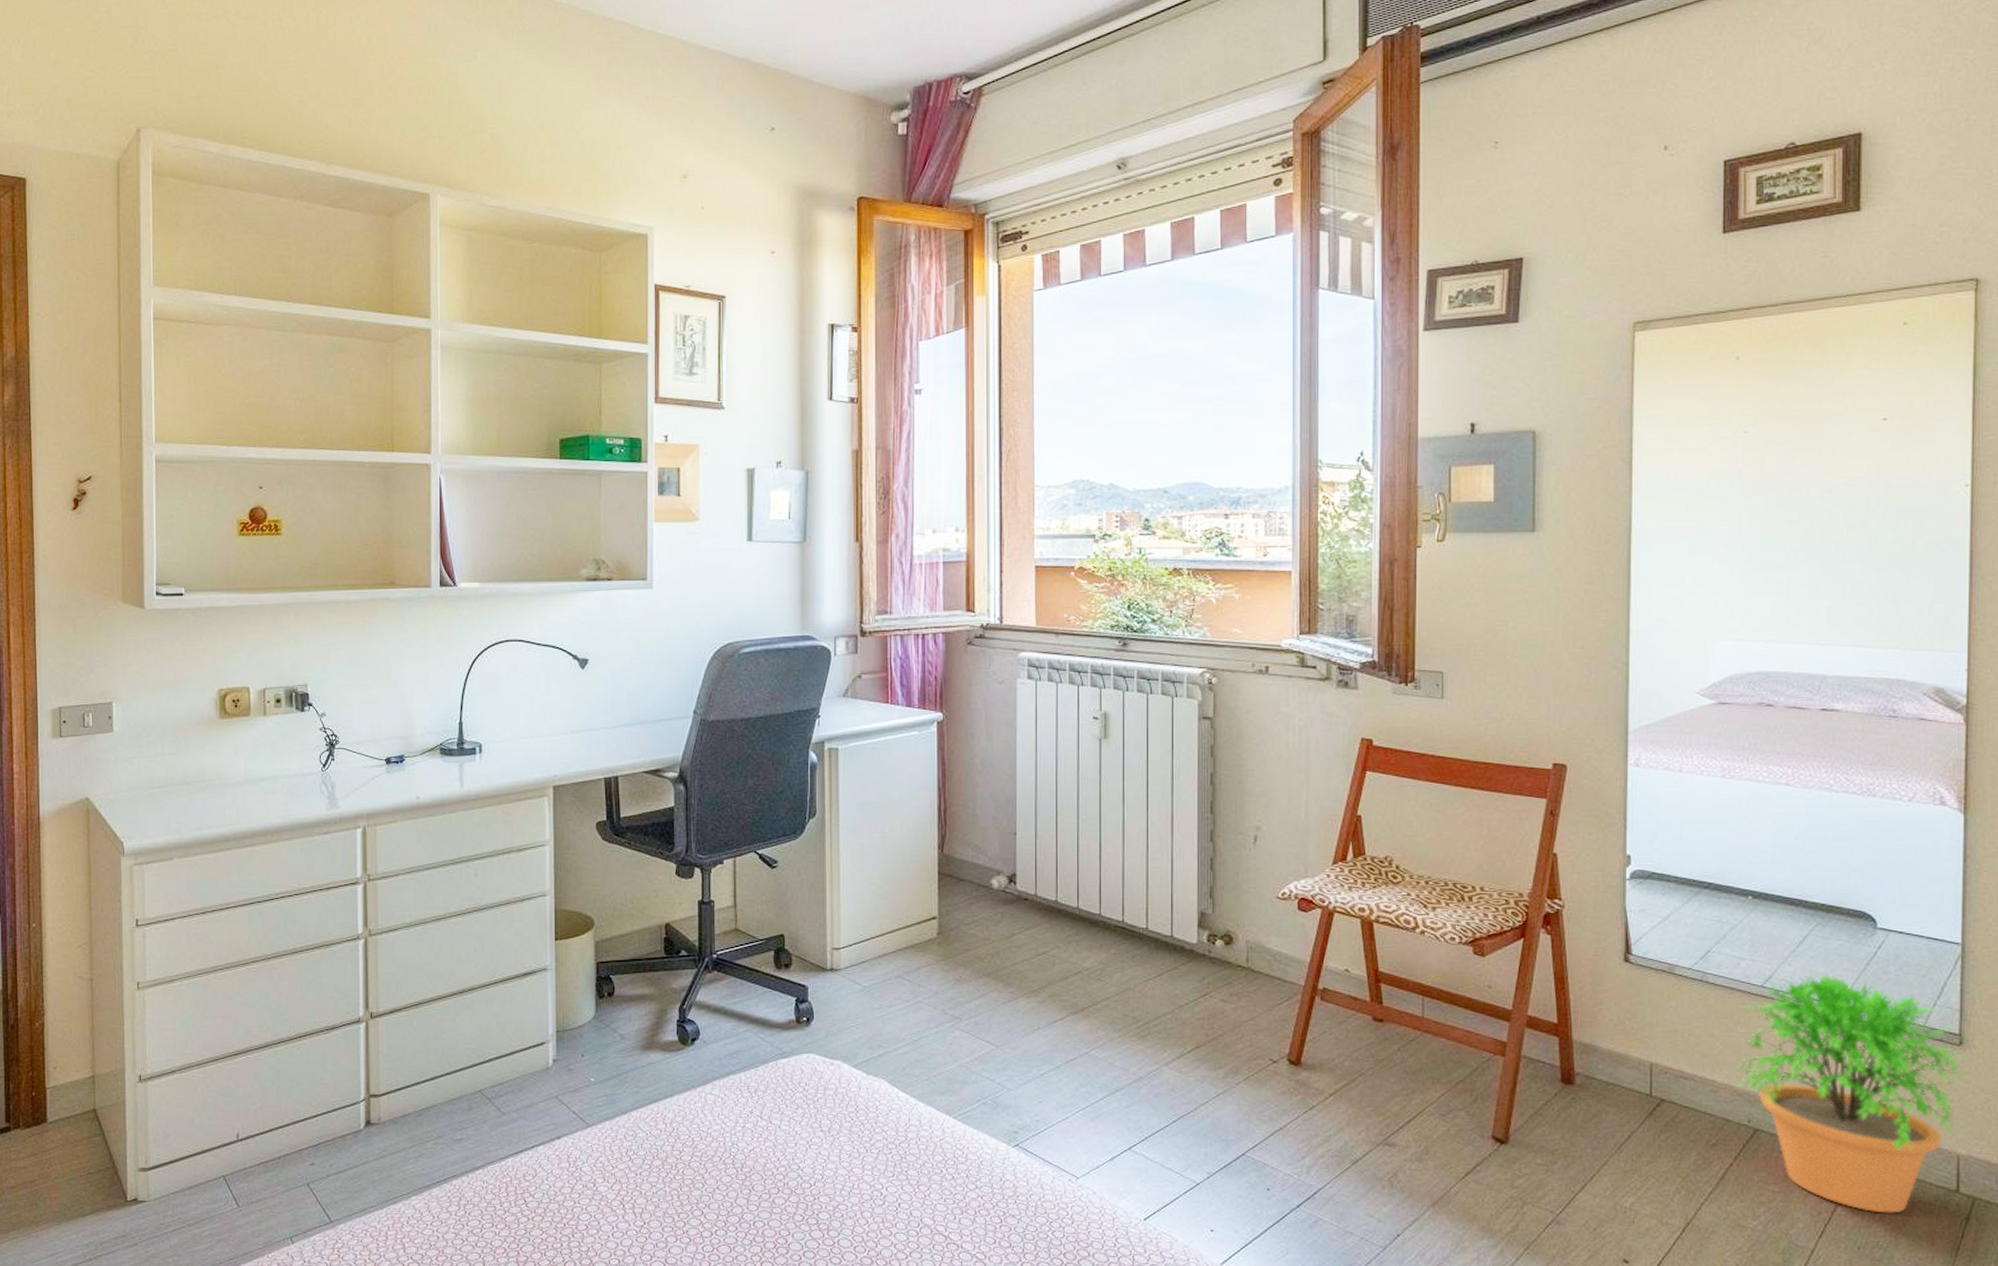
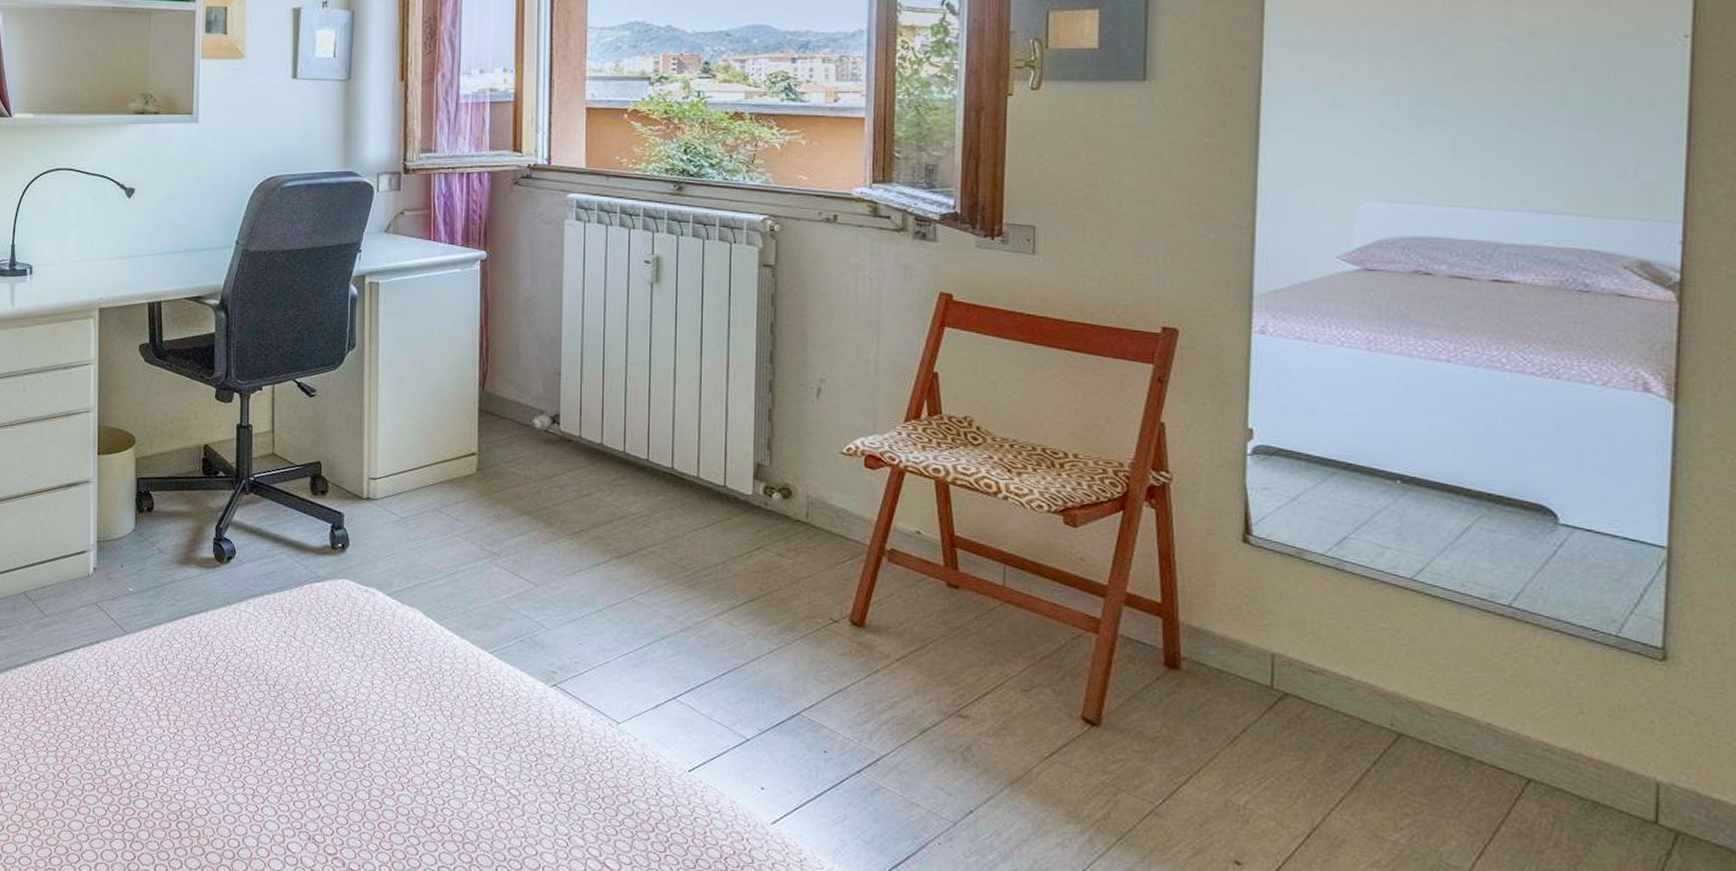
potted plant: present [1736,973,1968,1214] -> none [1376,568,1673,841]

